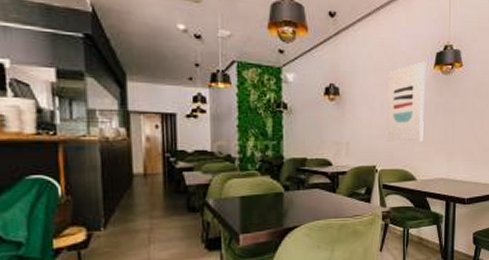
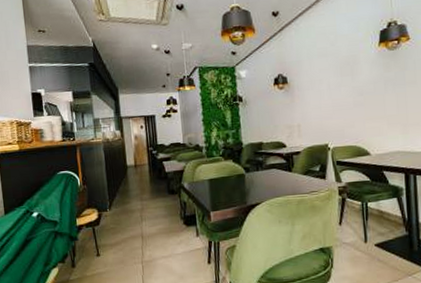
wall art: present [386,61,426,142] -> none [332,41,374,121]

